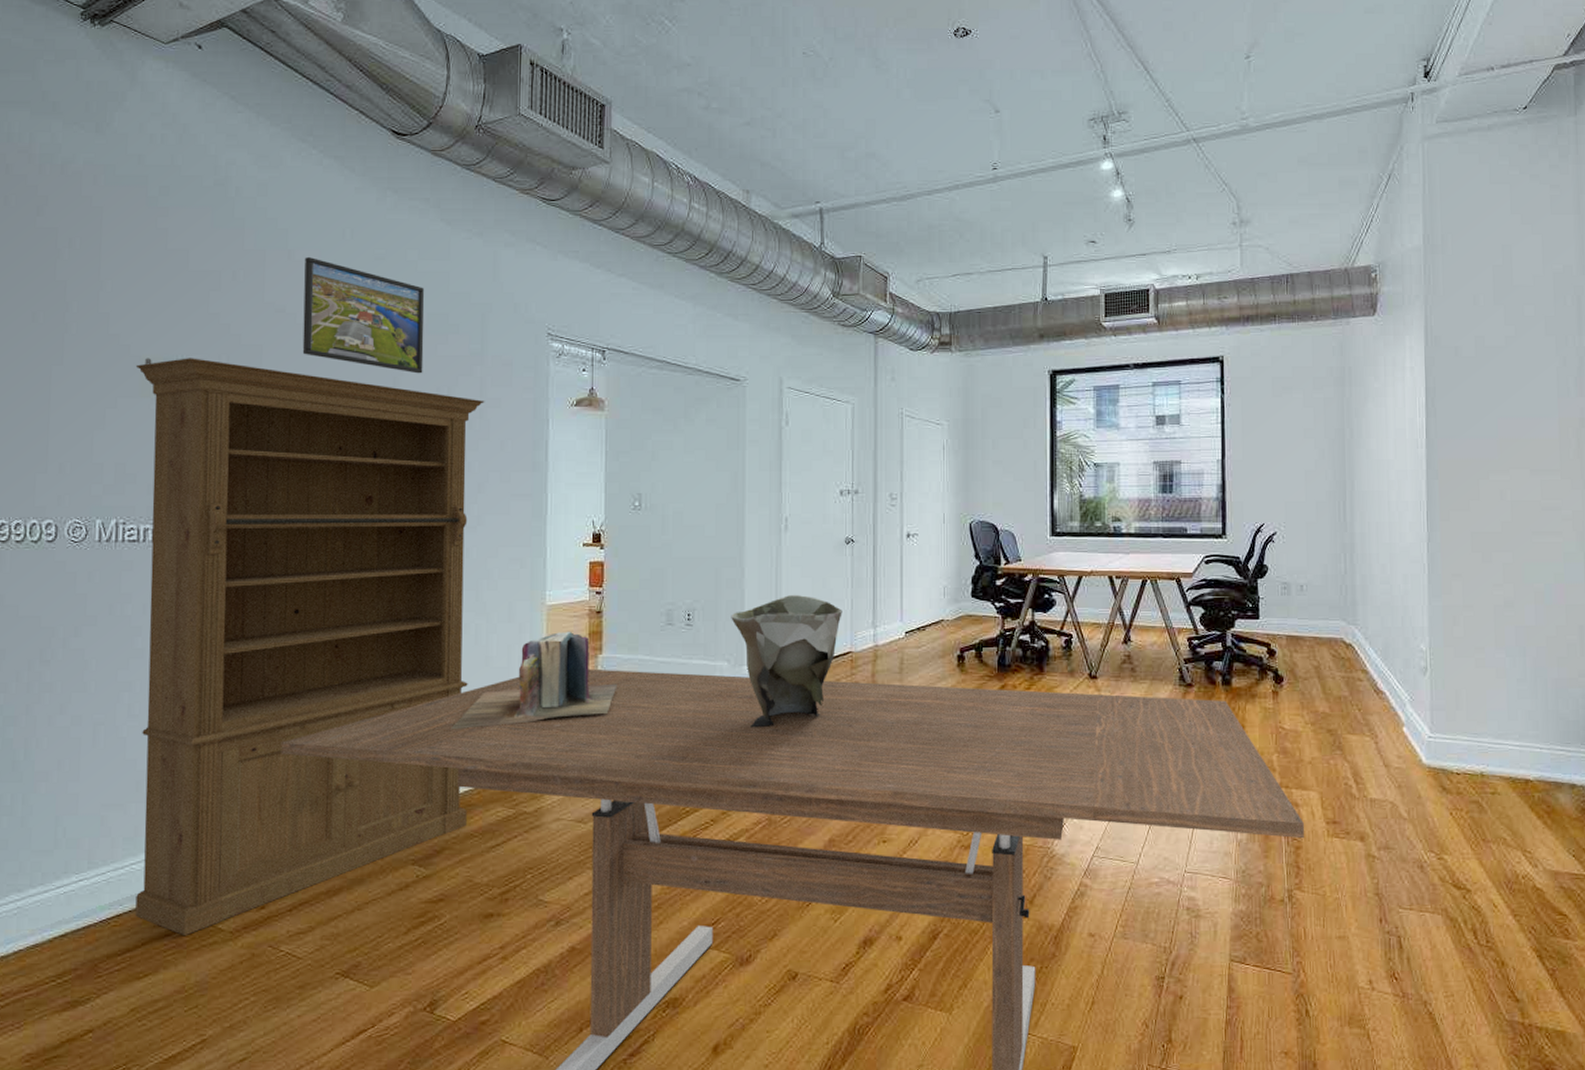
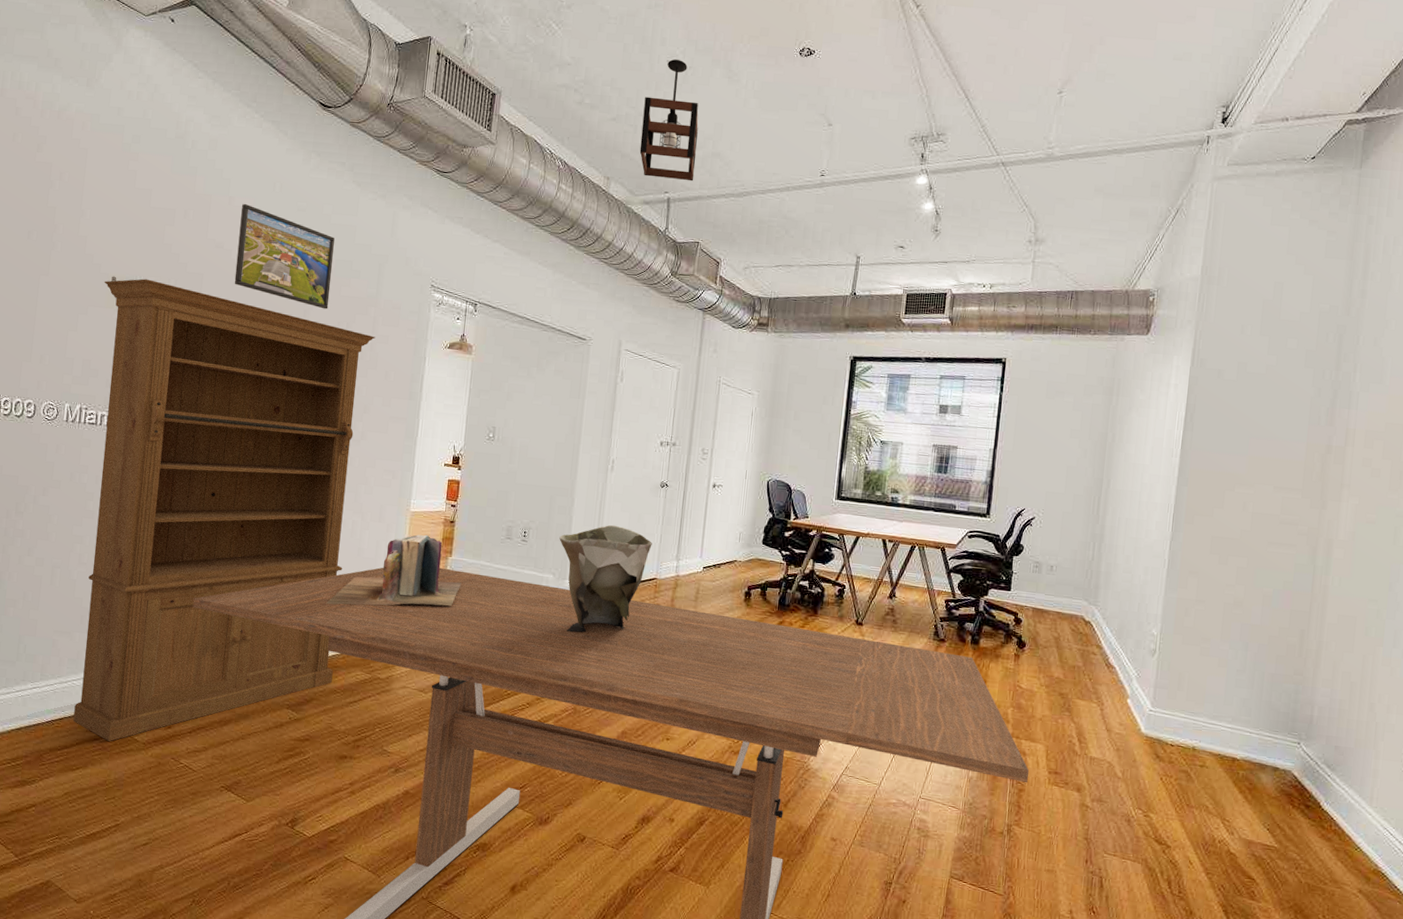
pendant light: none [781,51,848,188] -> present [639,59,699,182]

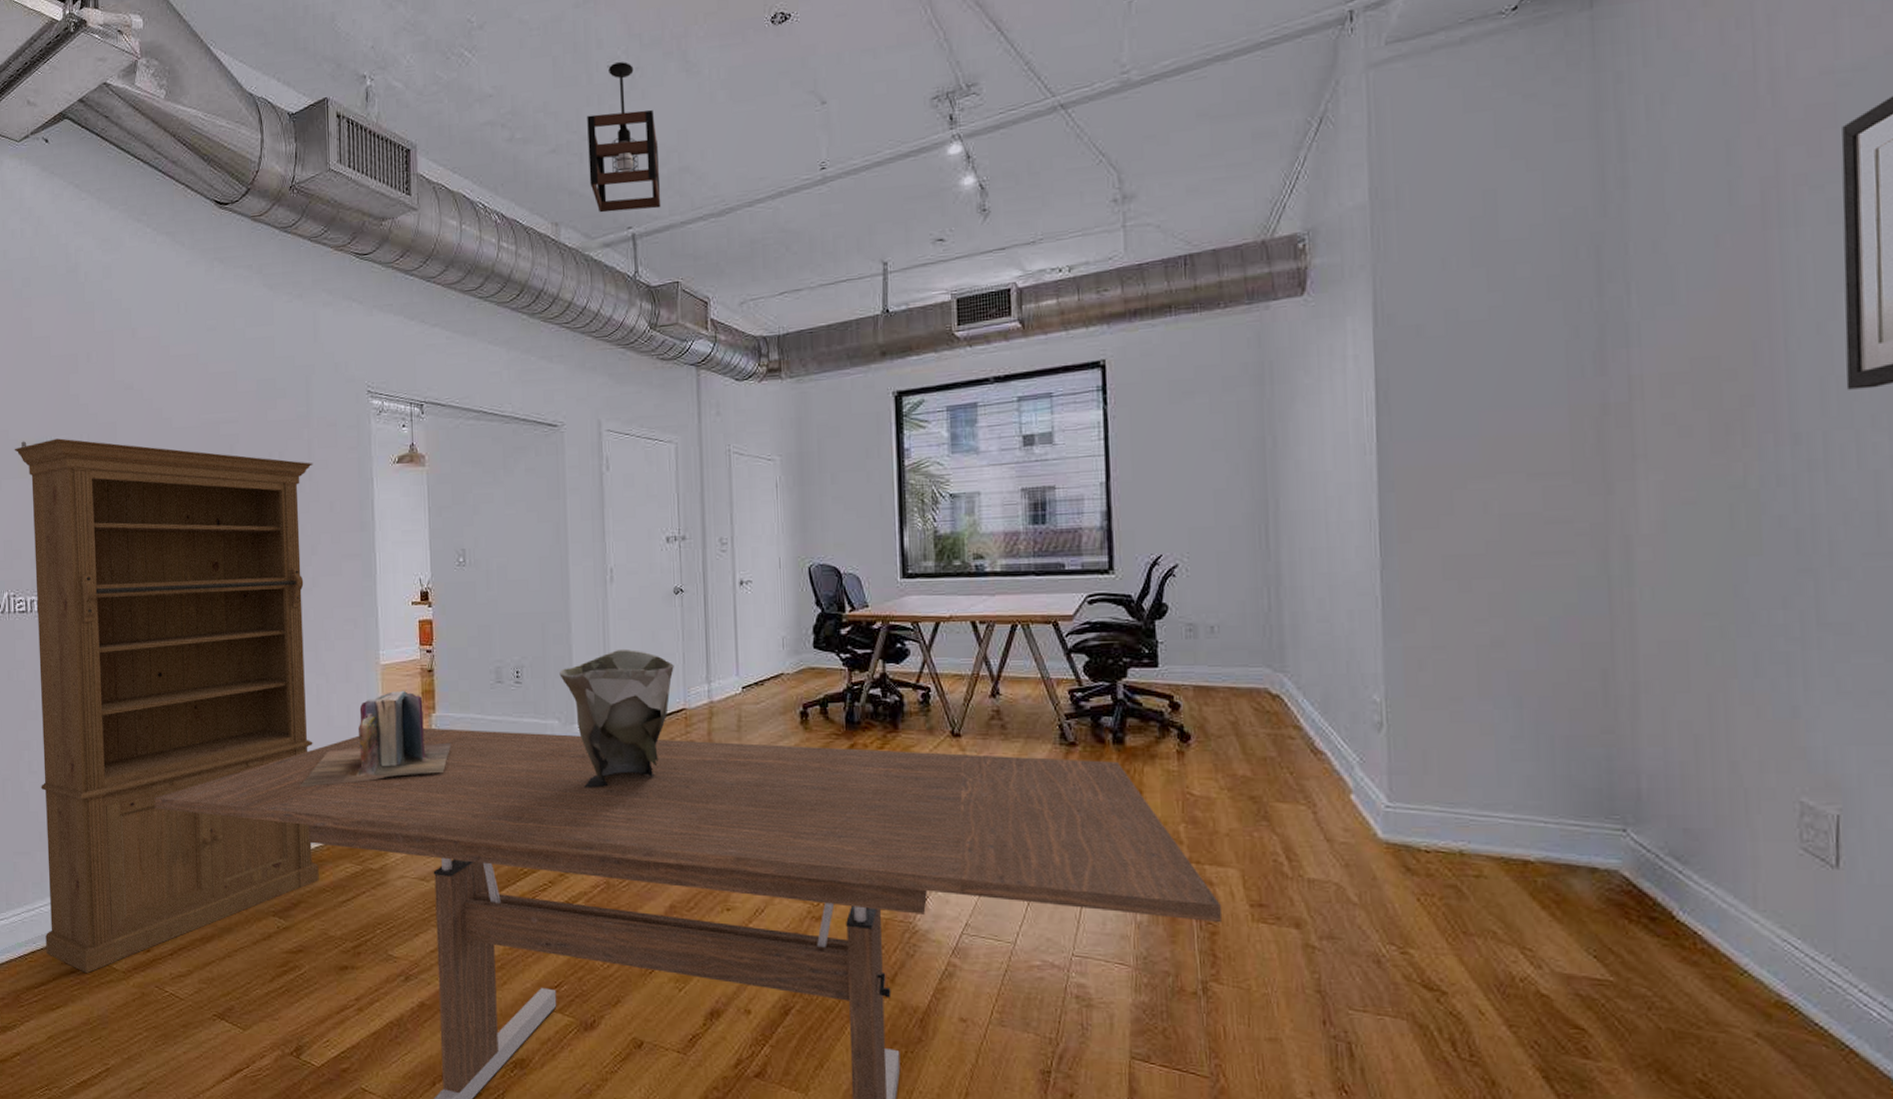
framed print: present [234,203,335,309] -> none [147,333,256,440]

